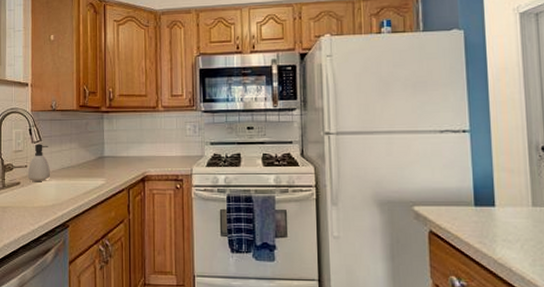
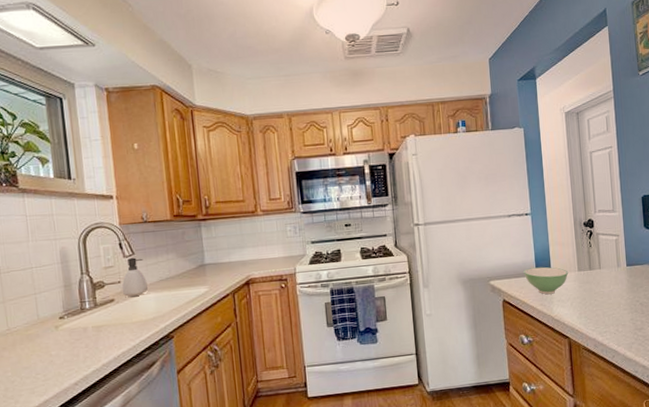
bowl: none [457,196,519,231] -> present [523,266,569,295]

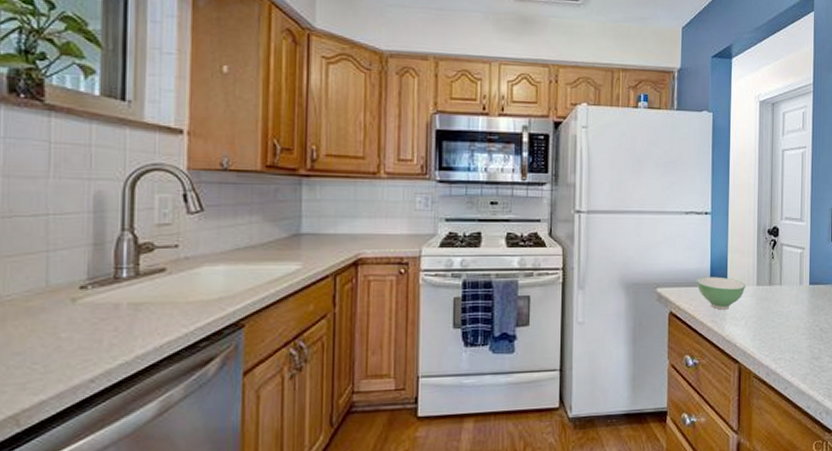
soap dispenser: present [121,257,148,298] -> none [178,215,216,268]

